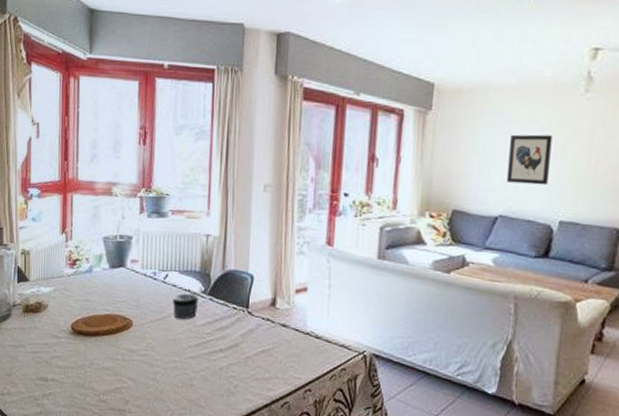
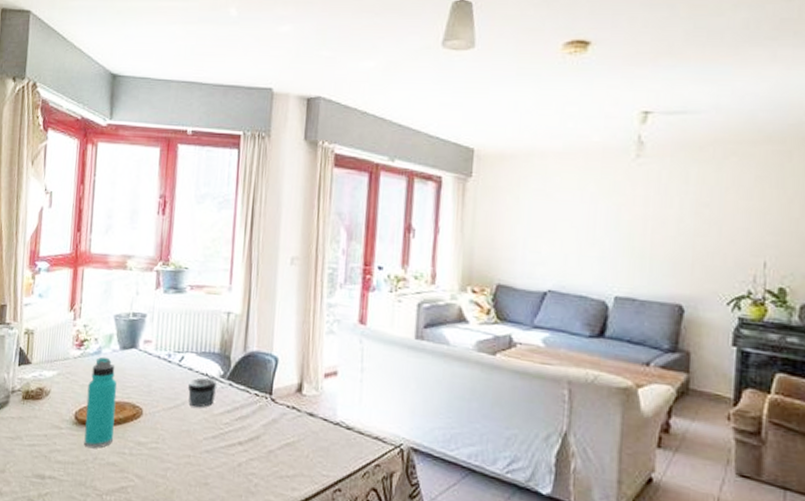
water bottle: none [81,274,109,355] -> present [84,356,117,448]
wall art: present [506,134,553,186] -> none [555,202,603,258]

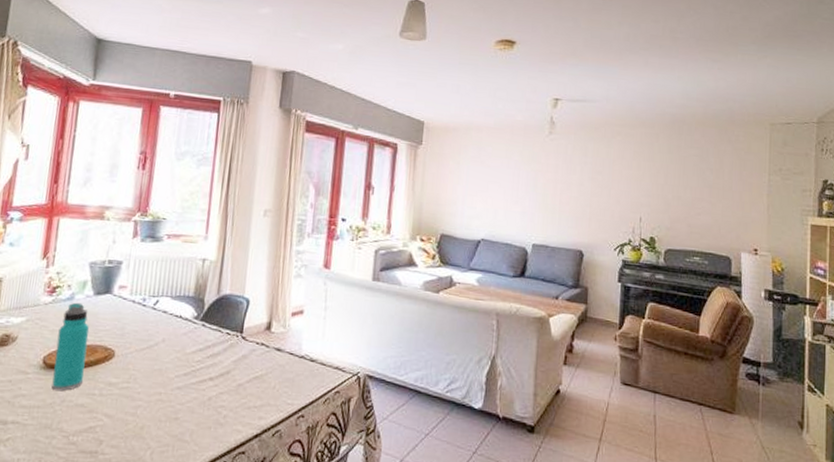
jar: present [187,378,217,408] -> none [161,319,191,348]

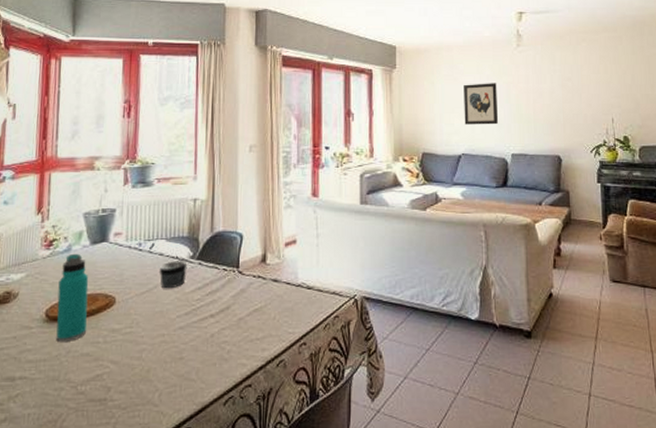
jar: none [161,319,191,348] -> present [159,261,188,289]
wall art: none [487,168,525,213] -> present [464,83,499,125]

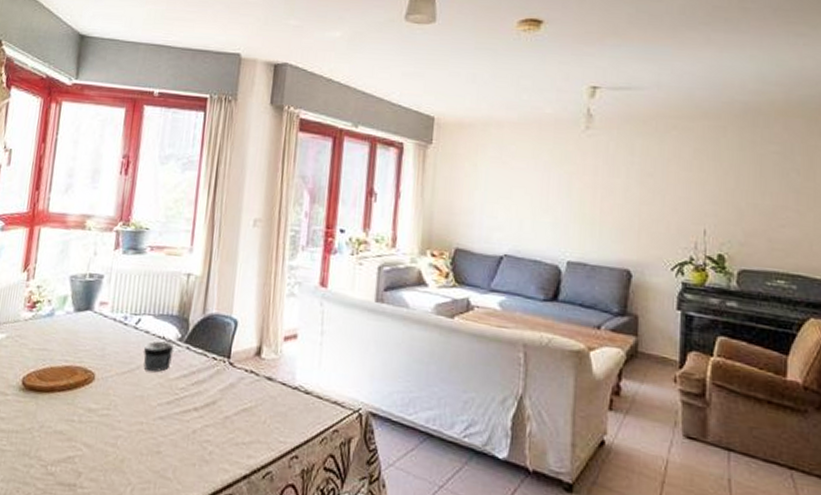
water bottle: present [56,253,89,343] -> none [30,319,69,416]
wall art: present [464,83,499,125] -> none [510,170,556,224]

